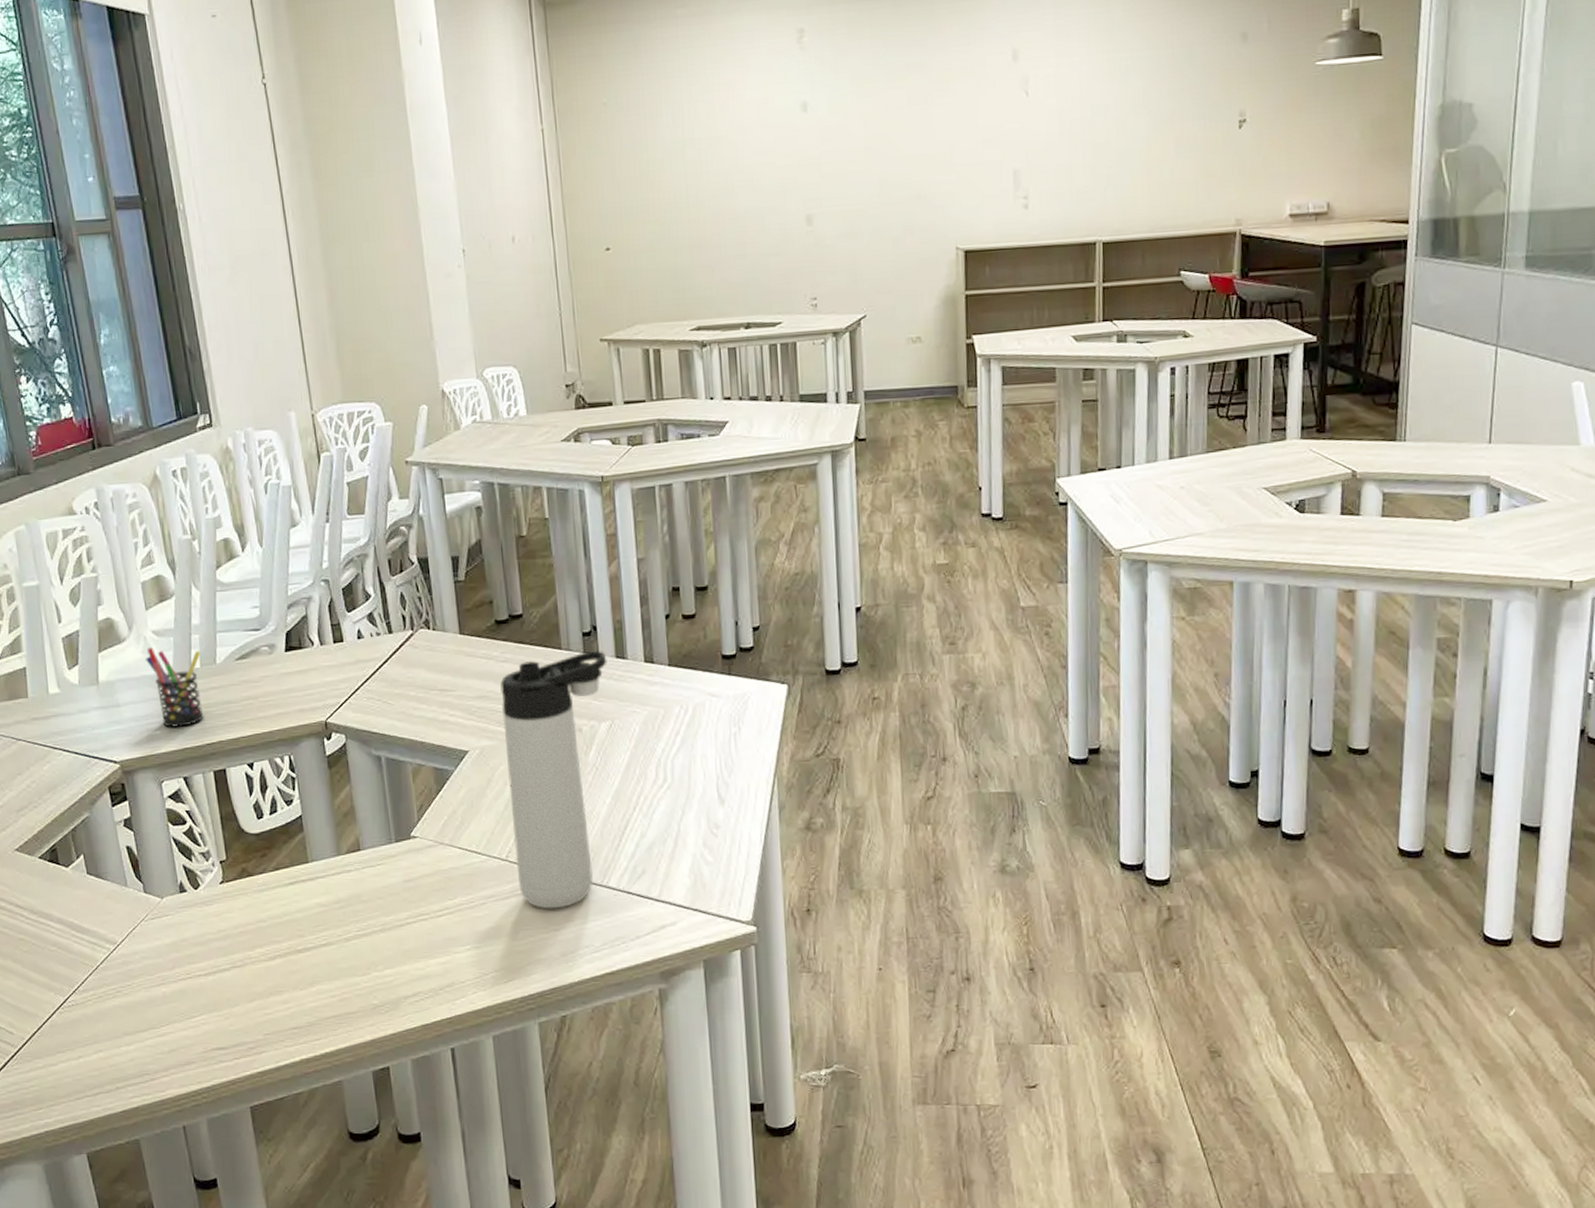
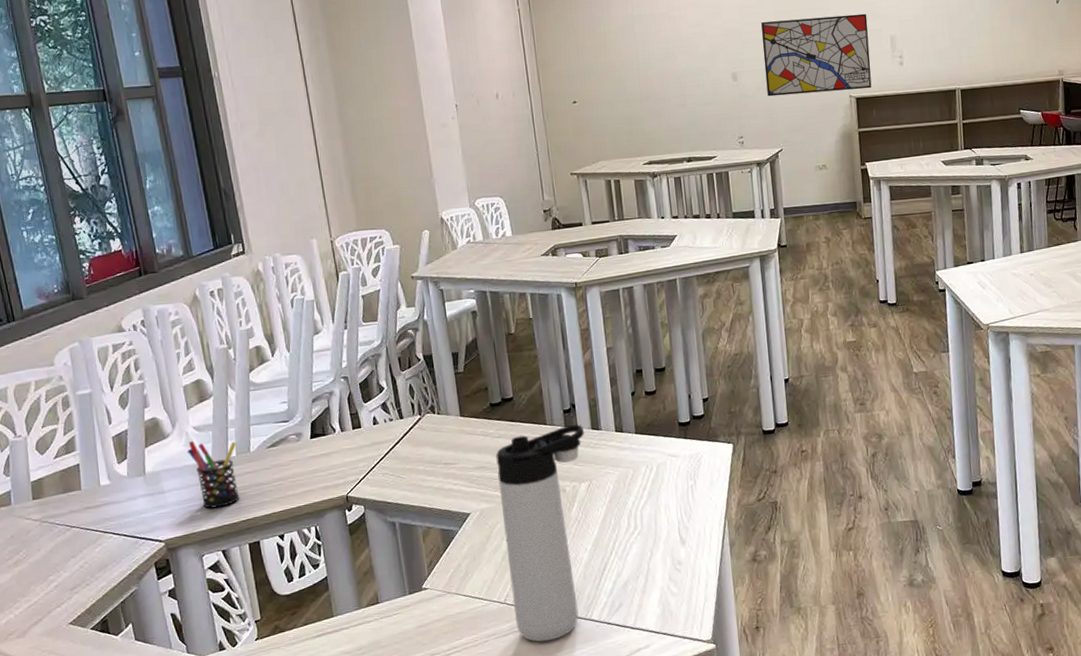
wall art: none [846,139,986,247] -> present [761,13,872,97]

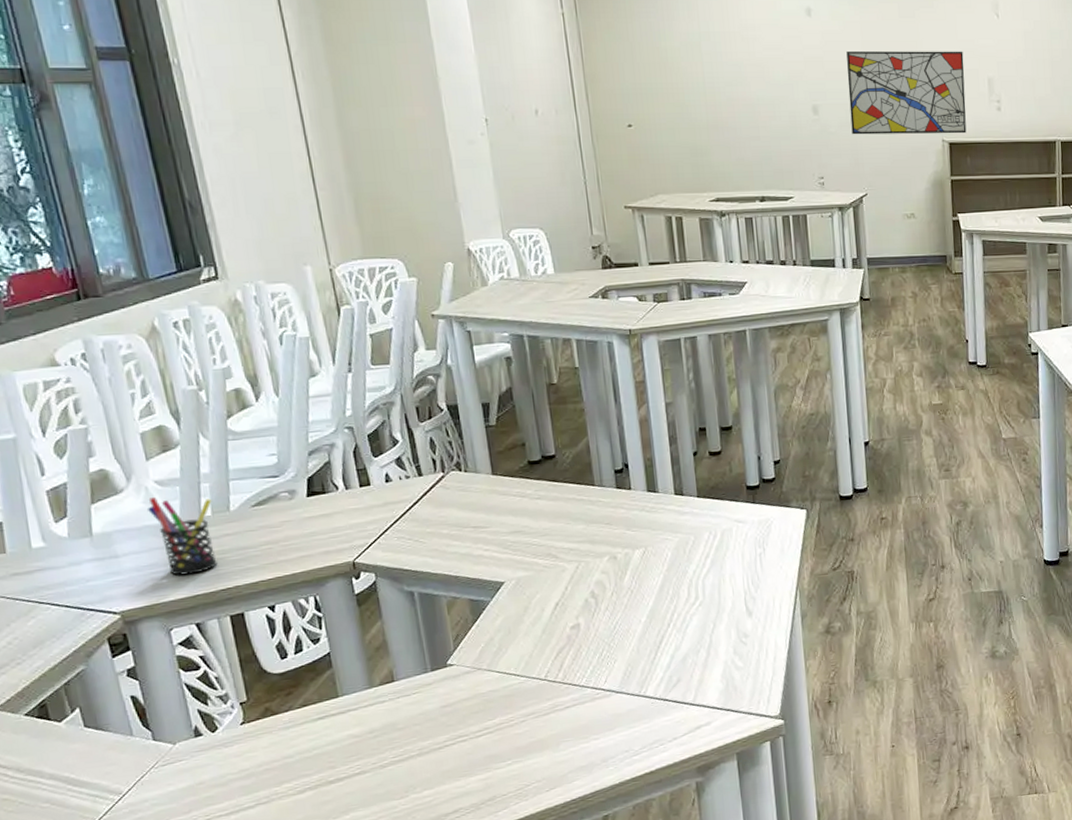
thermos bottle: present [496,424,585,642] -> none [535,486,639,721]

